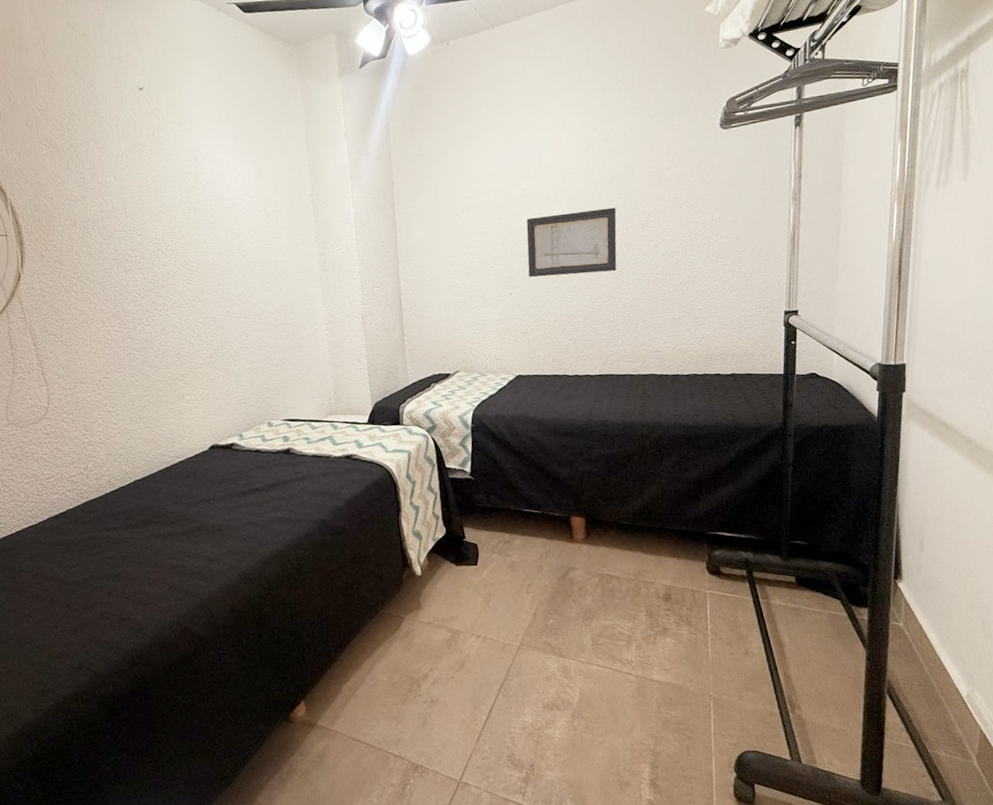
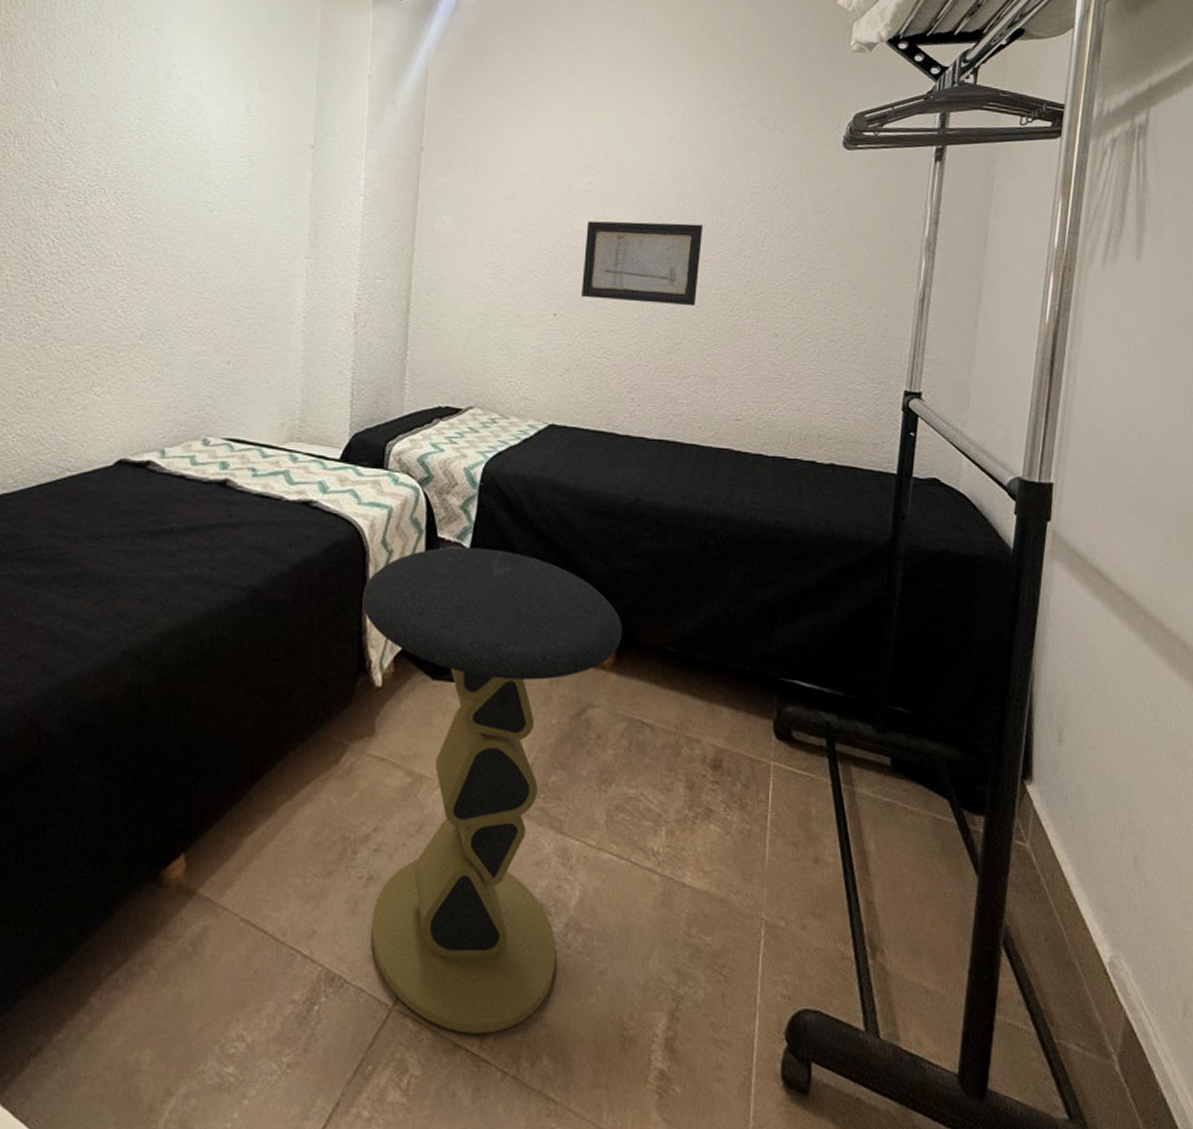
side table: none [398,470,589,792] -> present [362,547,623,1034]

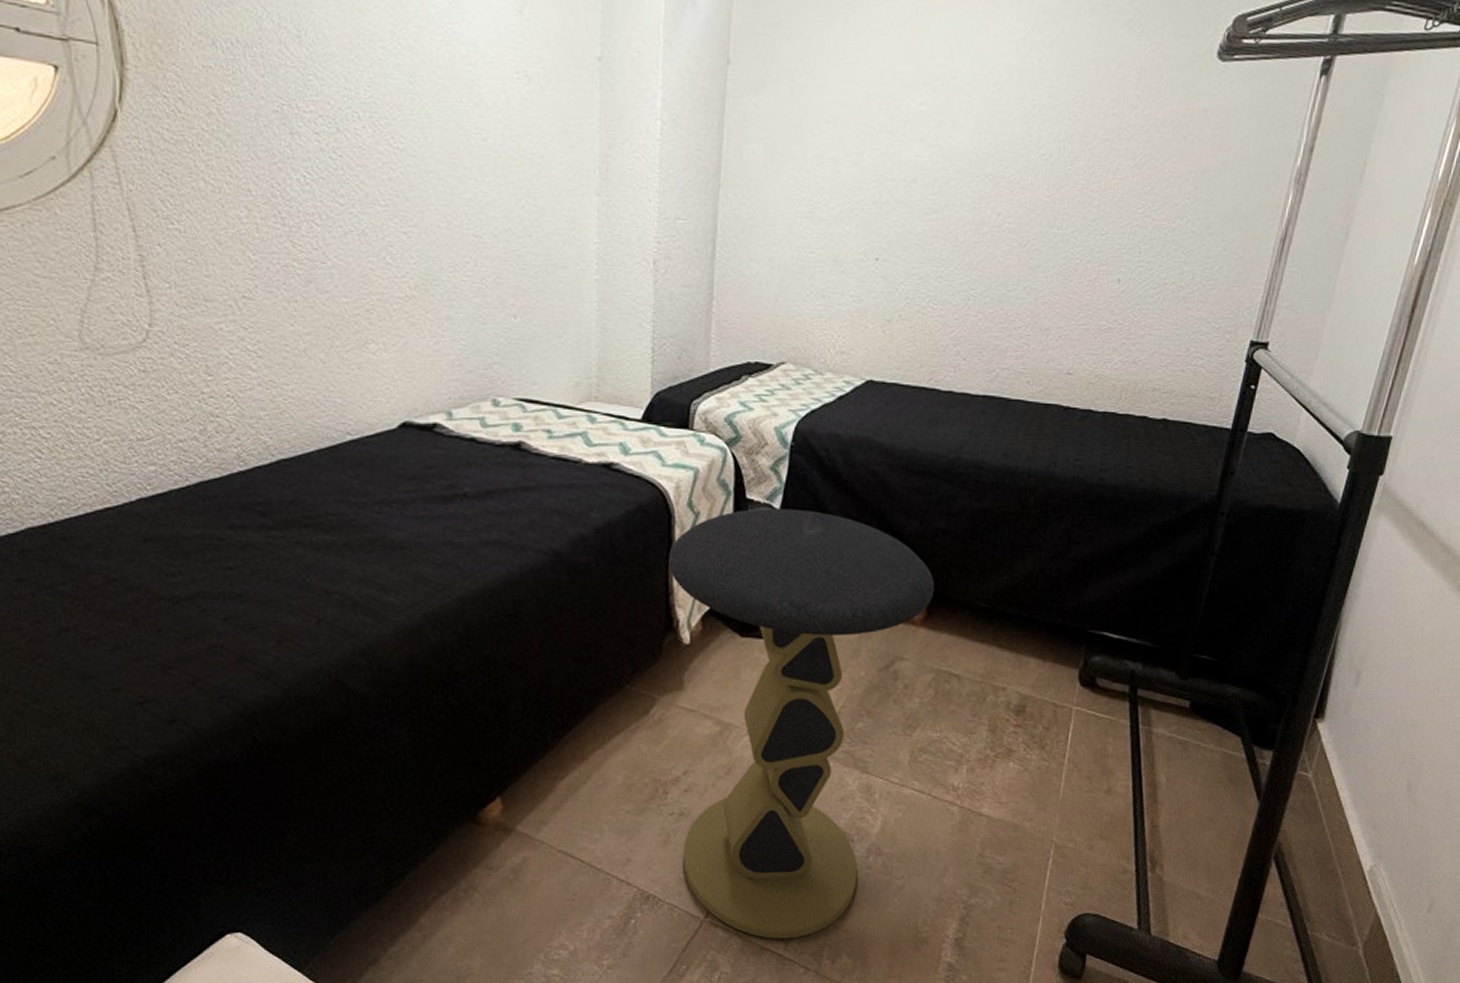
wall art: present [582,221,703,307] -> none [908,149,1049,249]

